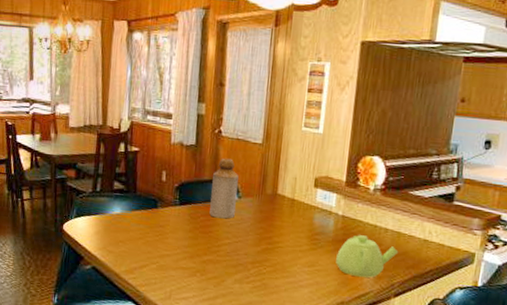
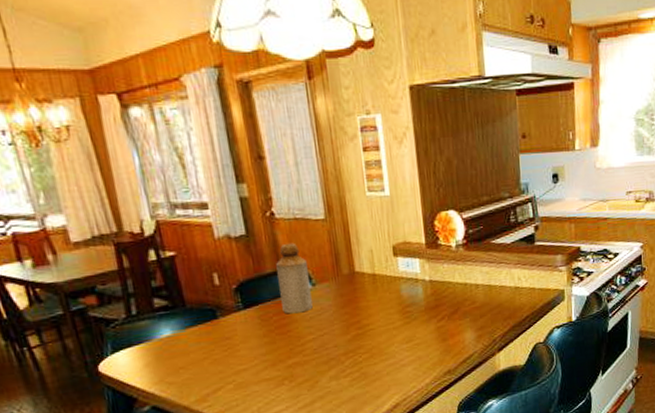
teapot: present [336,235,399,278] -> none [433,296,494,341]

